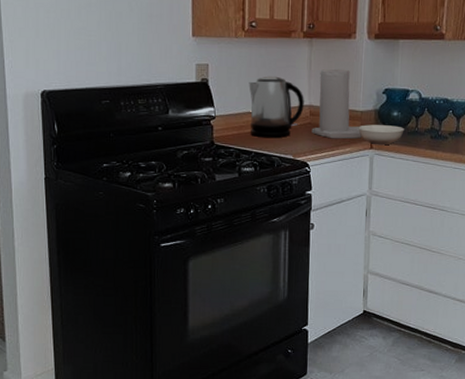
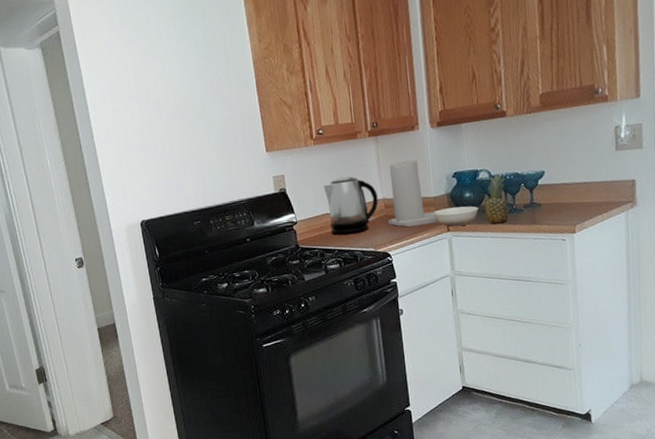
fruit: none [410,96,435,148] -> present [485,173,510,224]

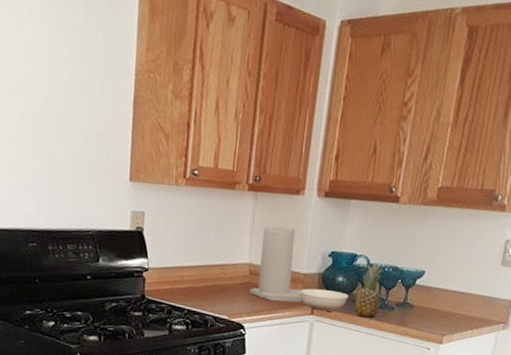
kettle: present [323,176,378,235] -> none [184,229,245,296]

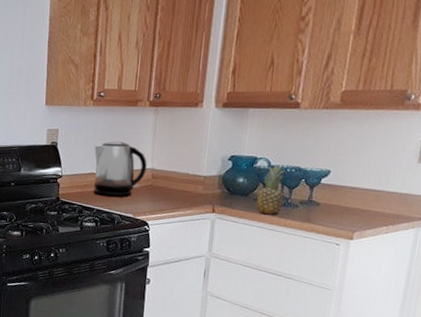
kettle: none [184,229,245,296] -> present [93,141,147,197]
paper towel: present [249,226,304,303] -> none [152,135,205,202]
bowl: present [299,288,349,312] -> none [200,189,250,211]

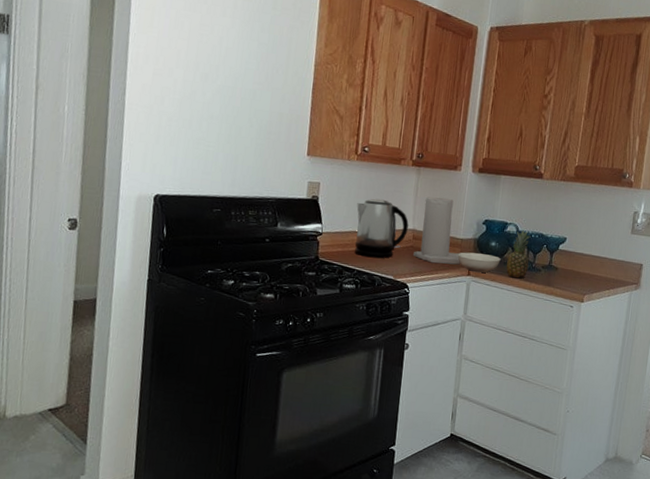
paper towel: none [152,135,205,202] -> present [413,196,461,265]
bowl: none [200,189,250,211] -> present [457,252,501,274]

